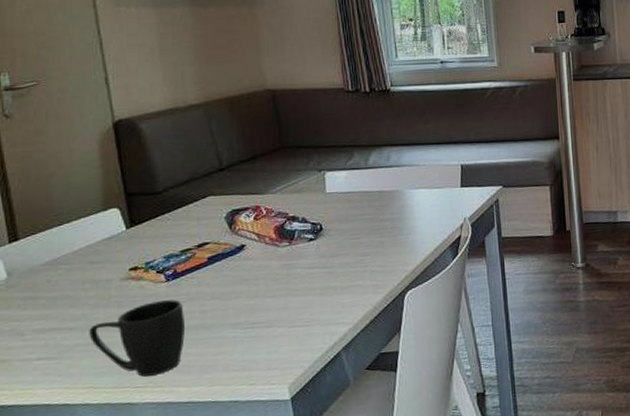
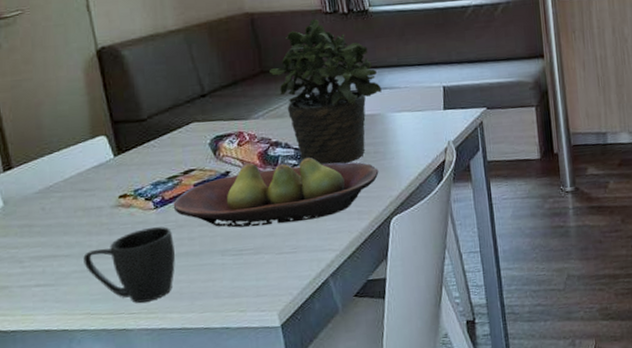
fruit bowl: none [185,232,395,301] -> present [173,157,379,228]
potted plant: none [289,97,400,240] -> present [270,19,382,165]

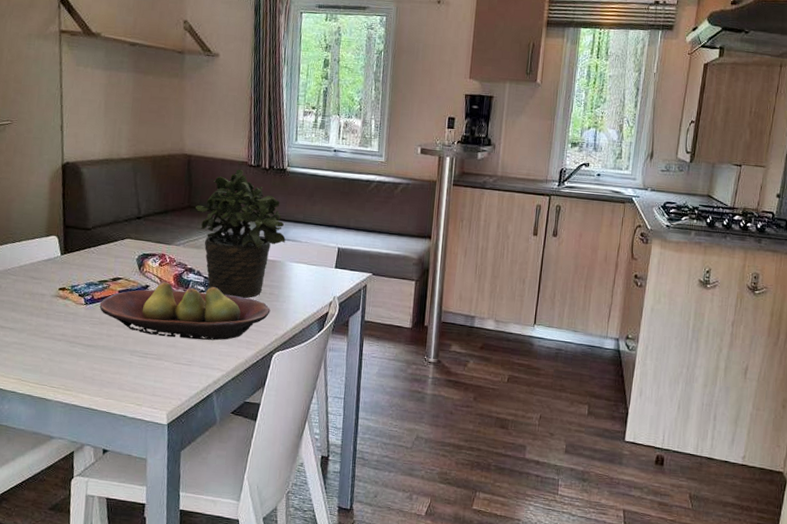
mug: present [83,227,175,303] -> none [23,319,95,380]

